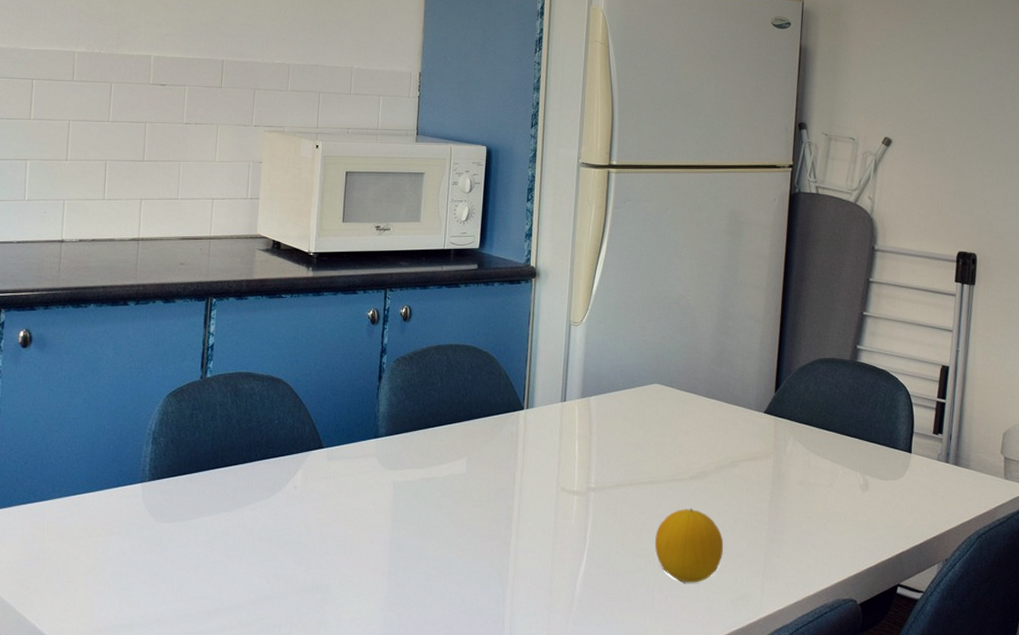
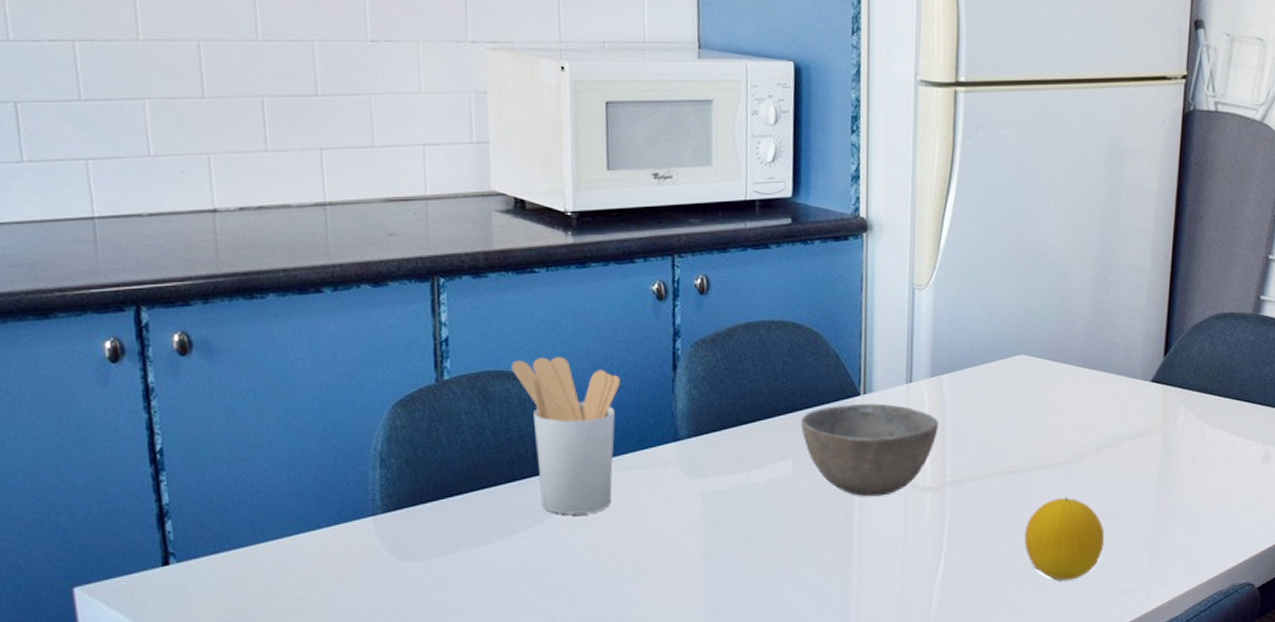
utensil holder: none [257,364,339,493] -> present [510,356,621,515]
bowl: none [475,417,587,496] -> present [800,403,939,497]

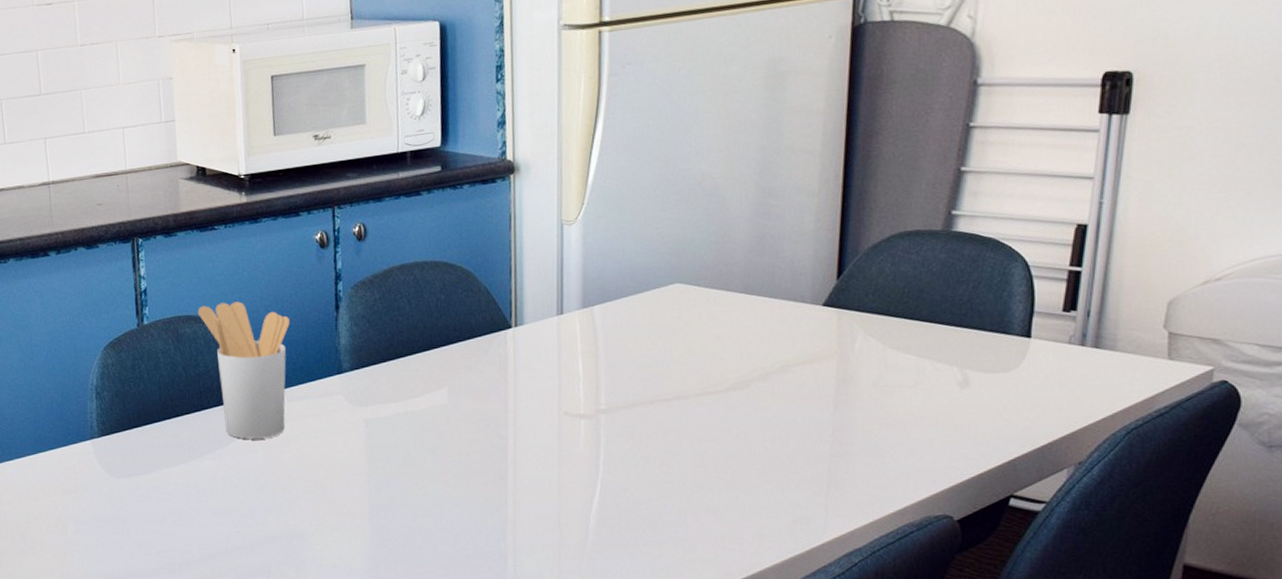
bowl: present [800,403,939,497] -> none [454,335,592,424]
fruit: present [1025,496,1105,581] -> none [685,423,774,508]

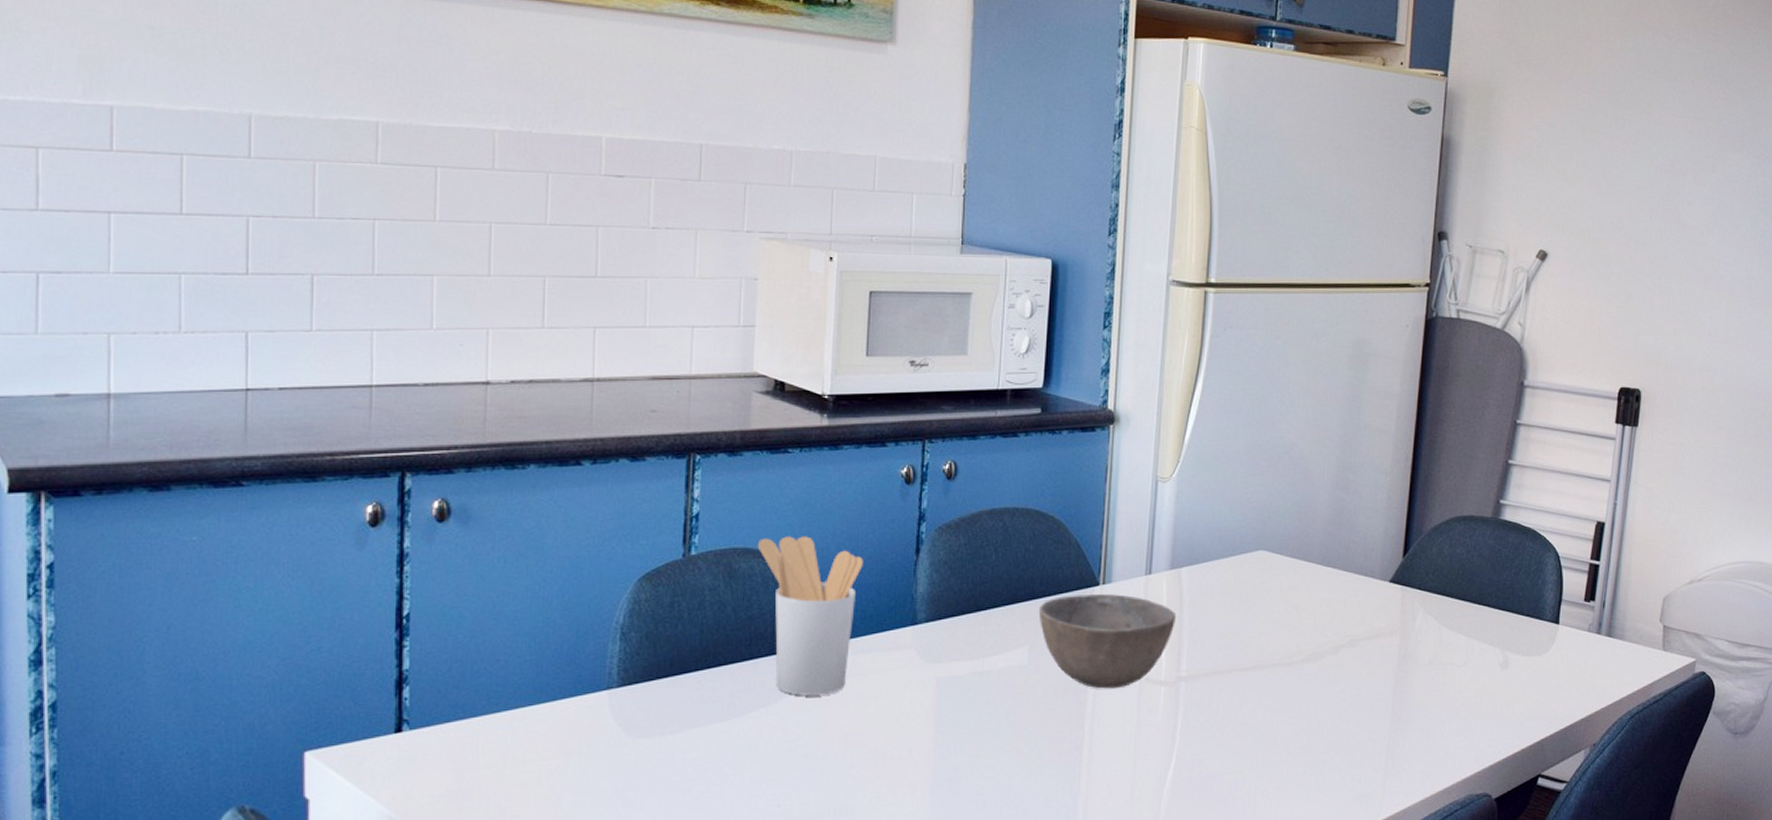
bowl: none [454,335,592,424] -> present [1038,594,1177,689]

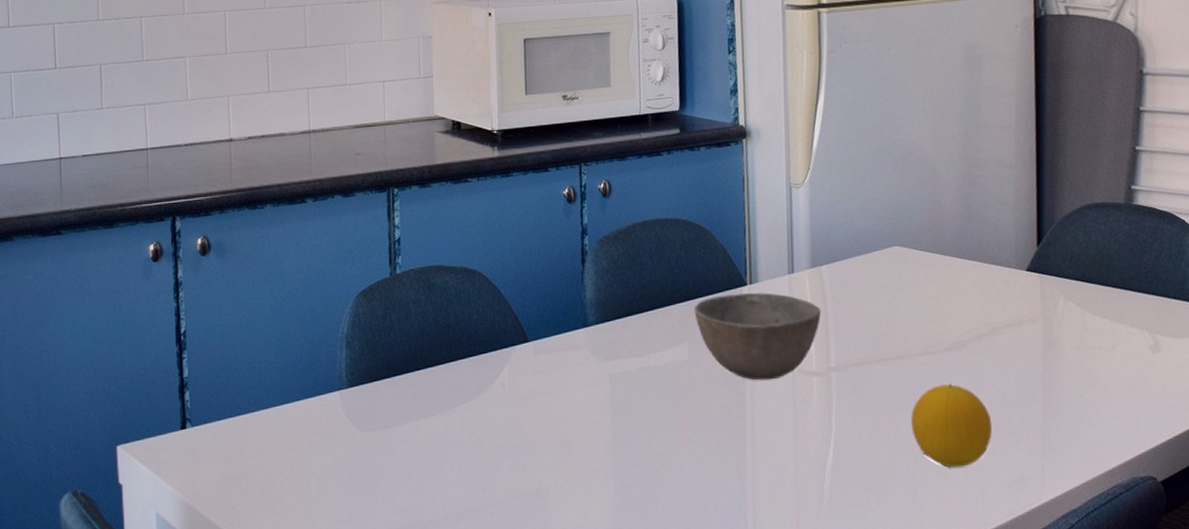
utensil holder: present [757,536,864,696] -> none [449,253,539,392]
fruit: none [1258,696,1340,784] -> present [911,383,993,468]

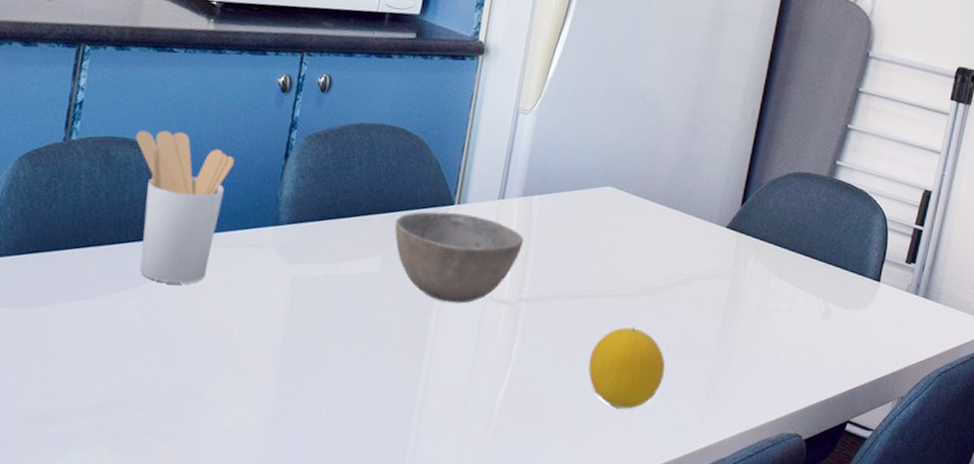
utensil holder: none [449,253,539,392] -> present [135,130,235,284]

